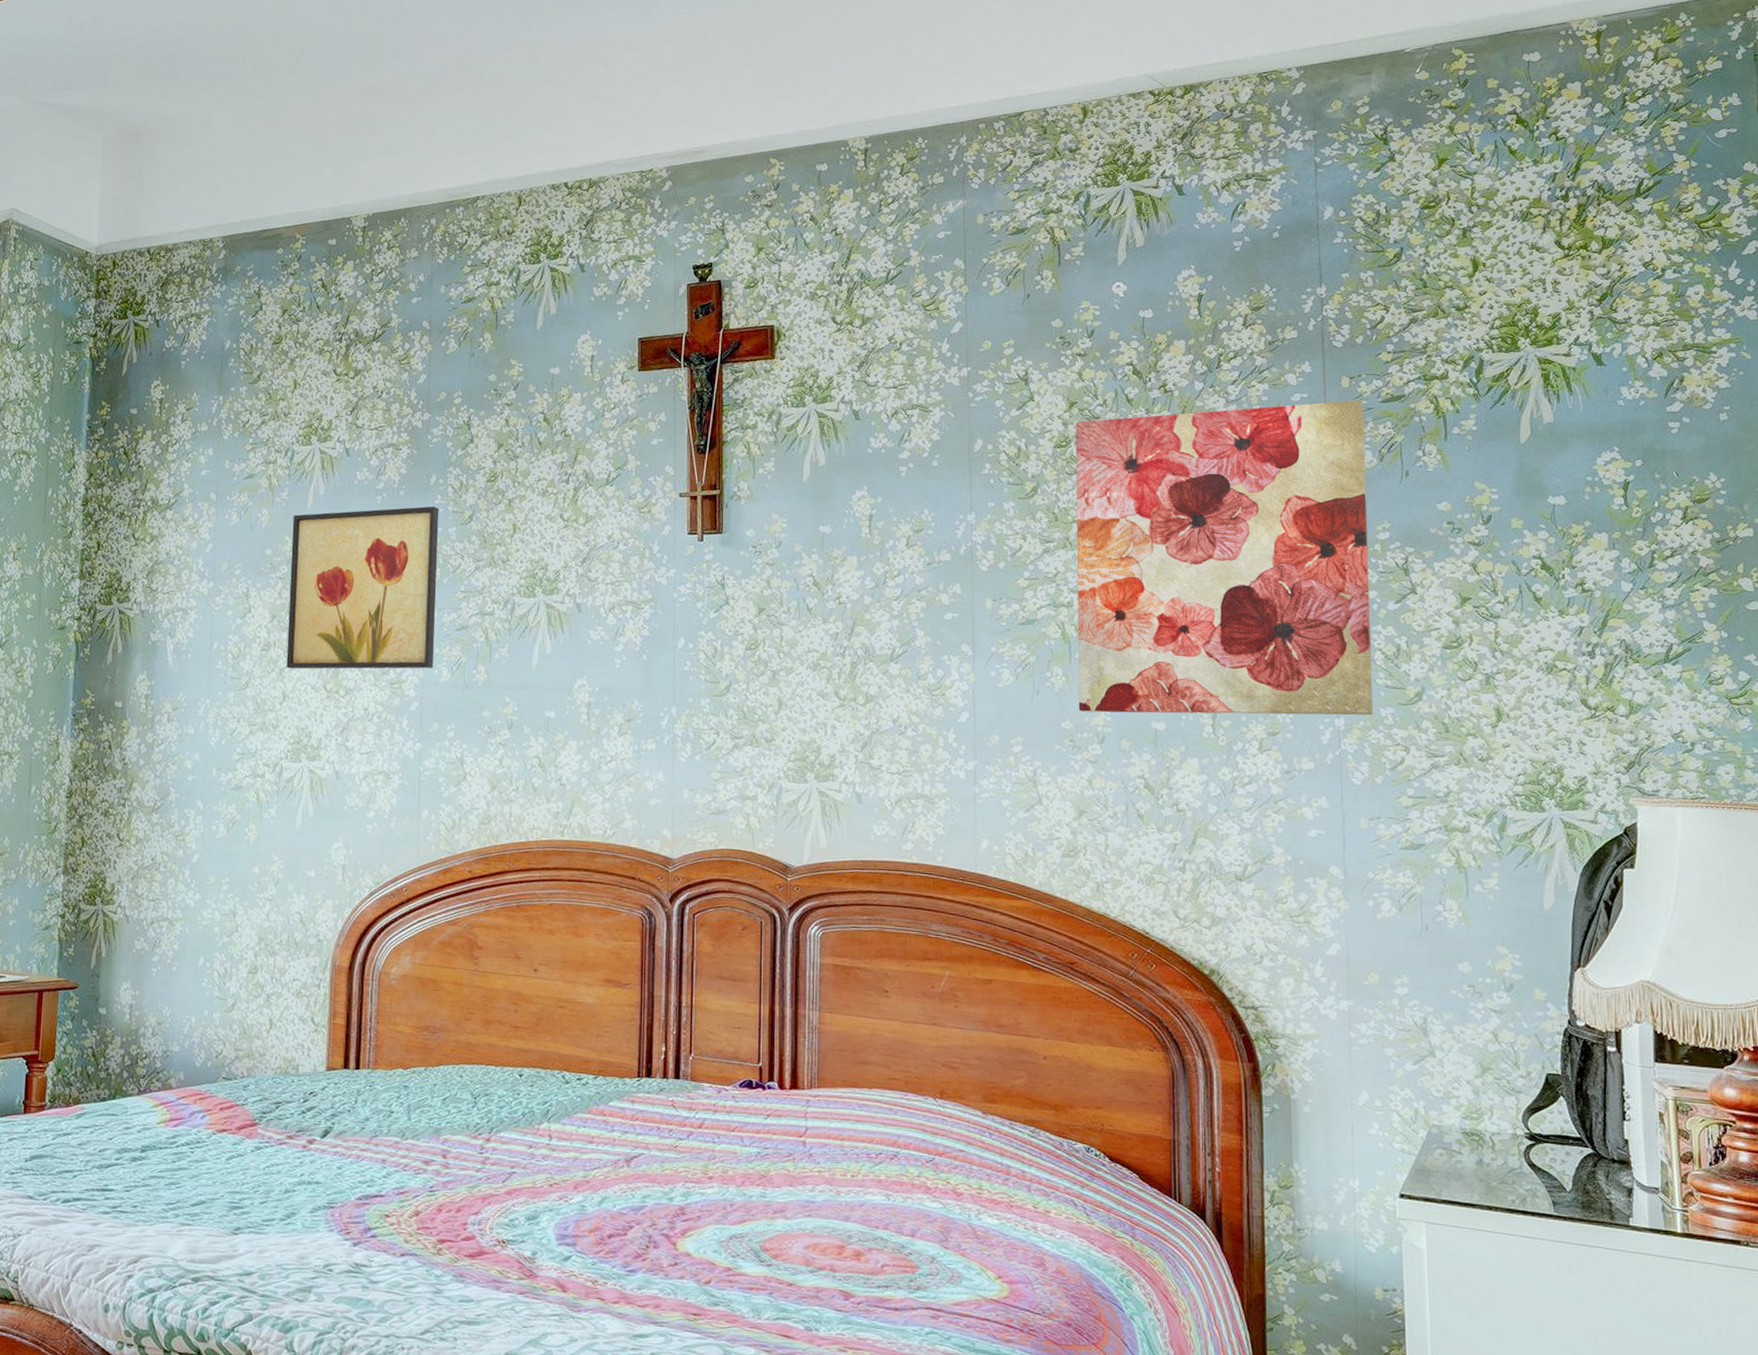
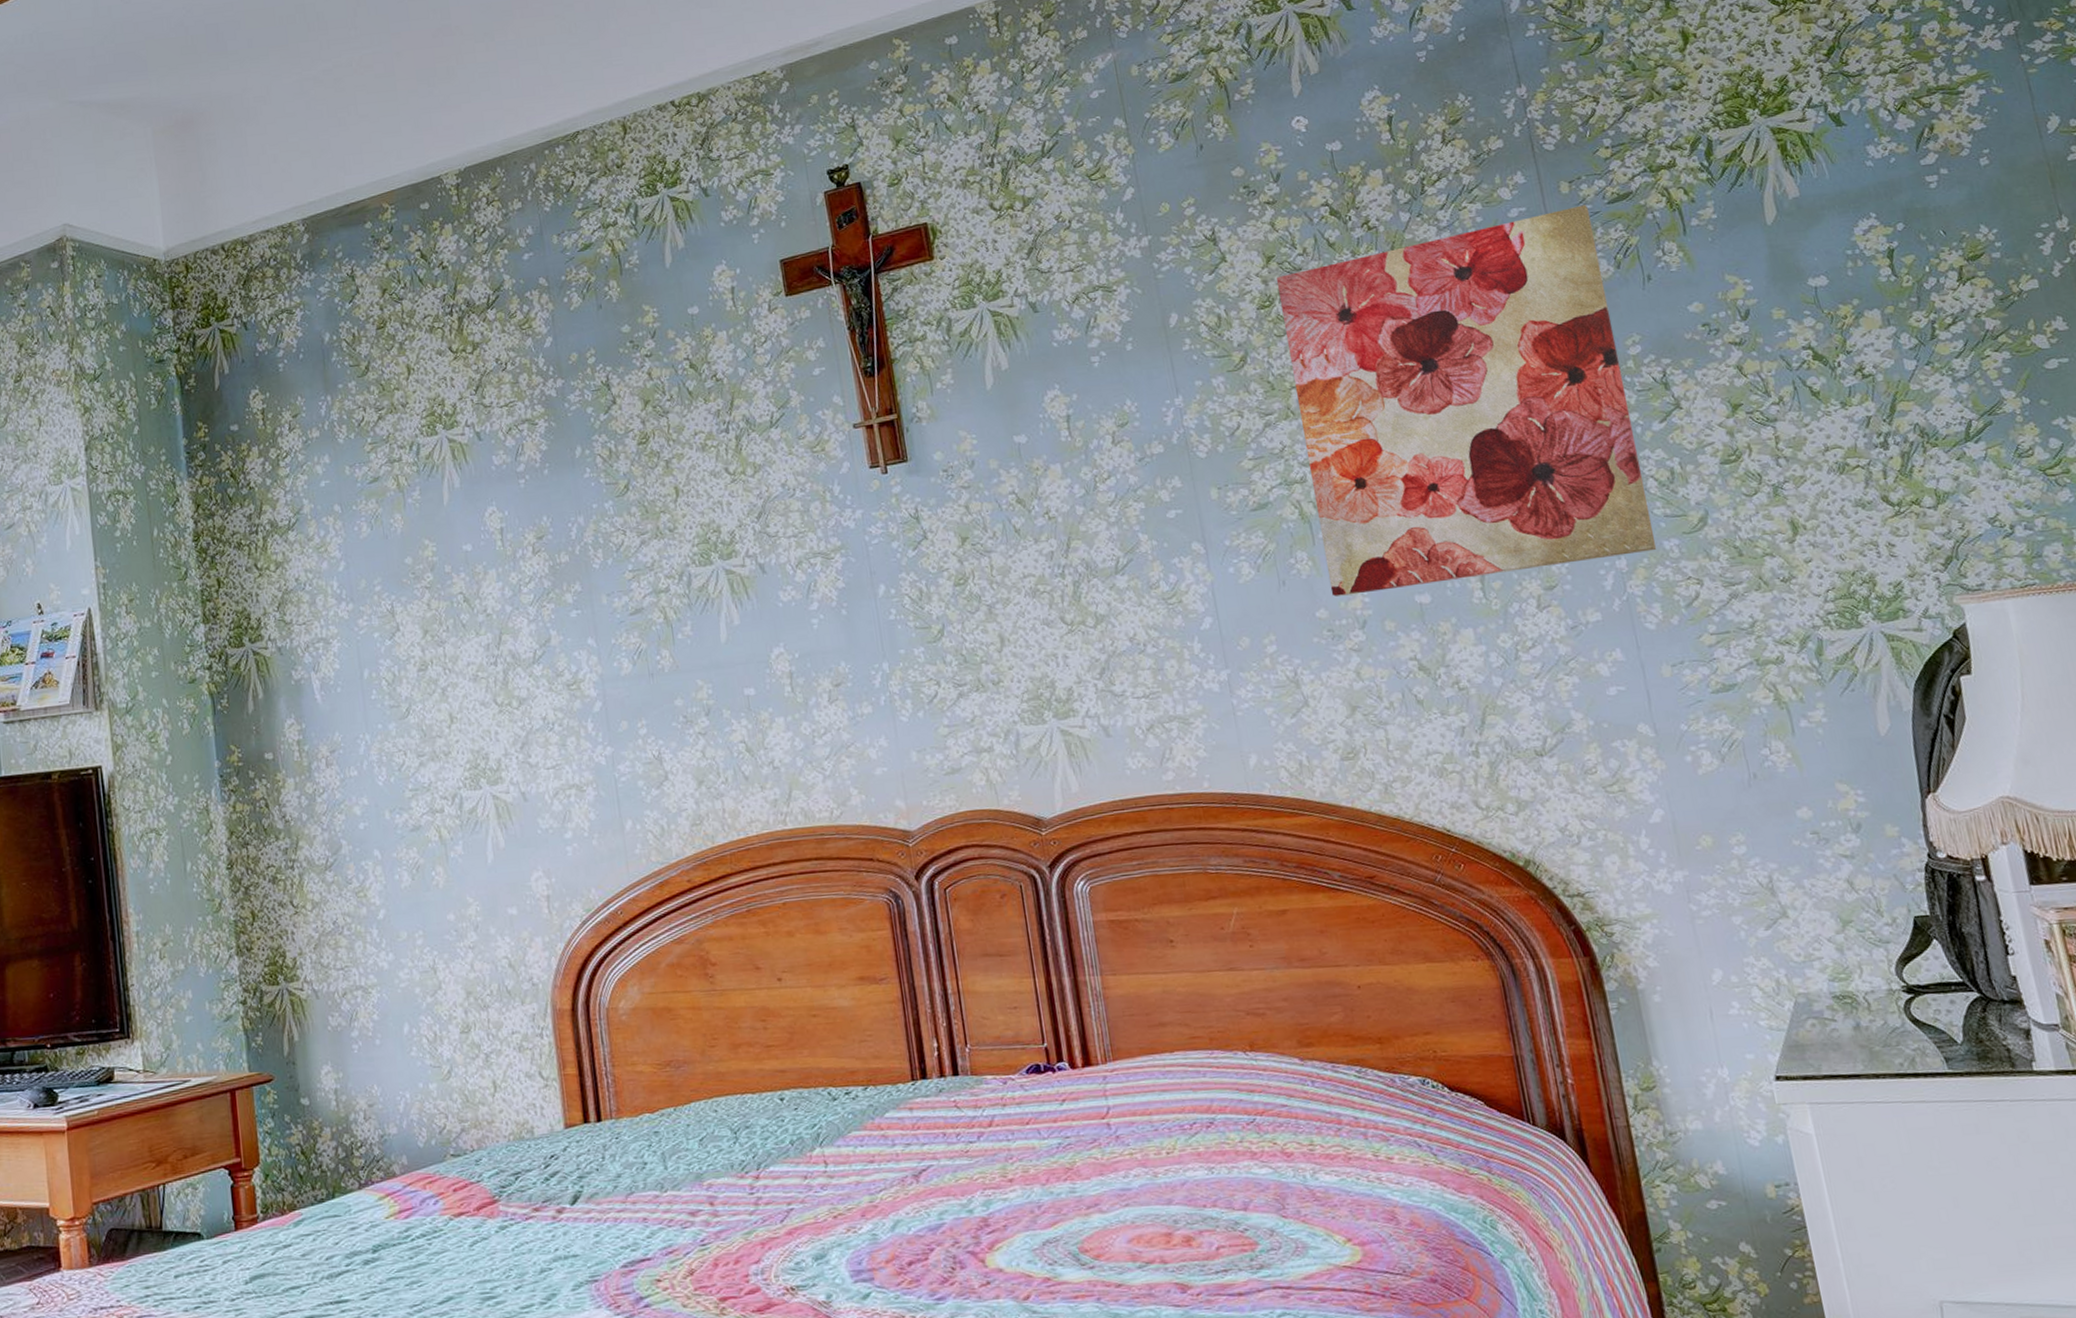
wall art: present [286,506,440,670] -> none [429,481,611,687]

